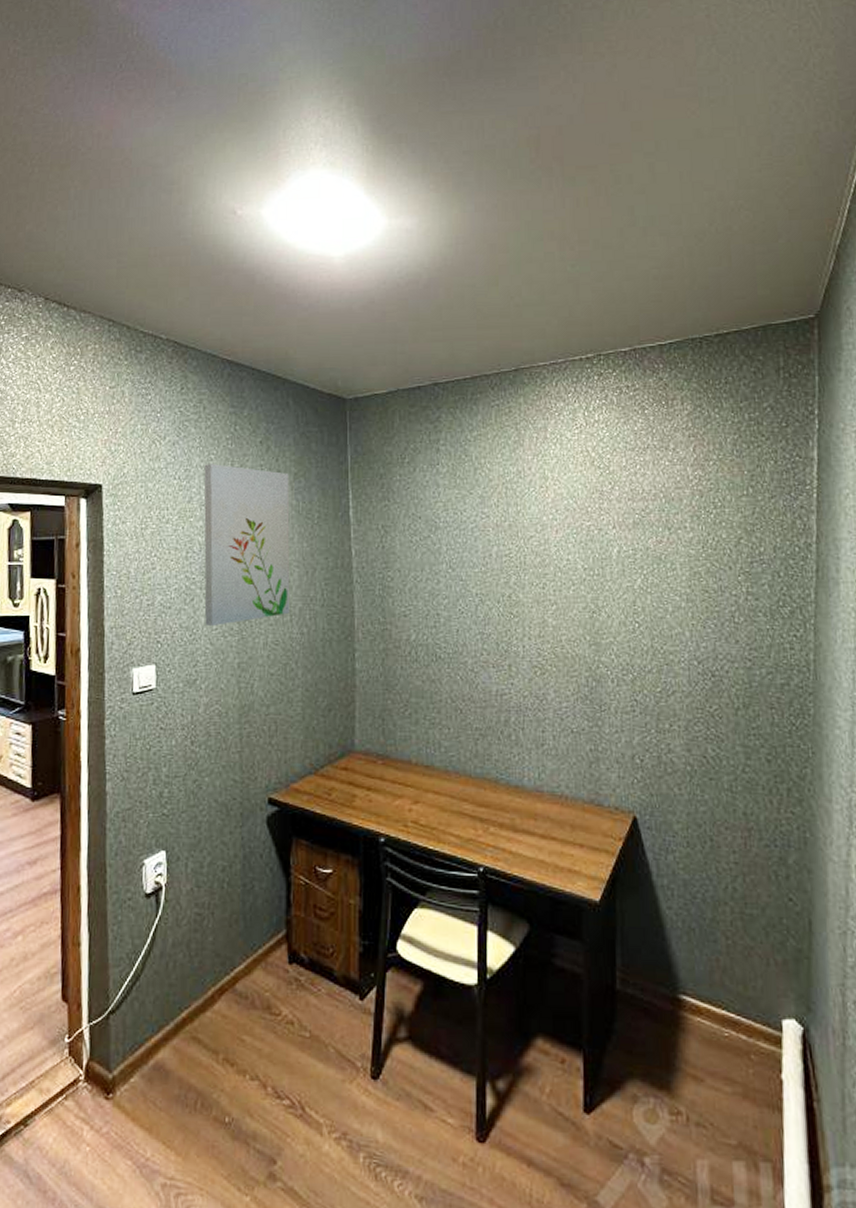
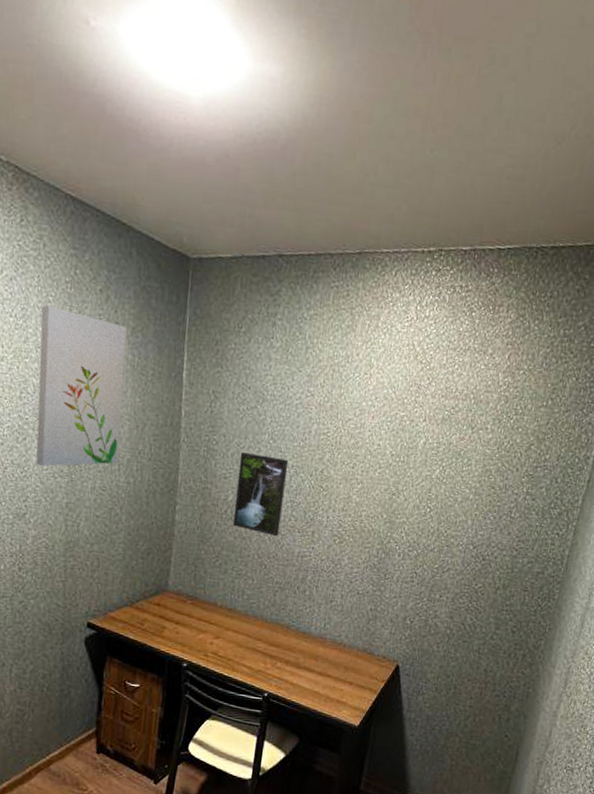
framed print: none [418,585,472,676] -> present [233,451,289,537]

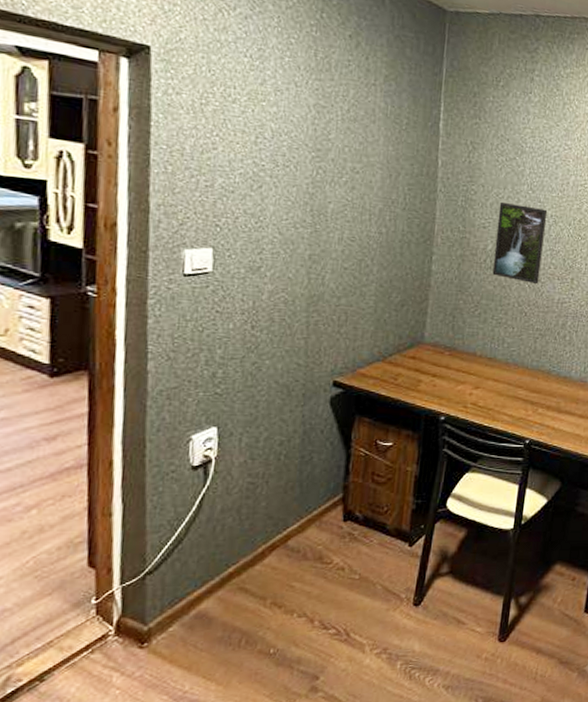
wall art: present [36,305,127,467] -> none [274,47,379,216]

